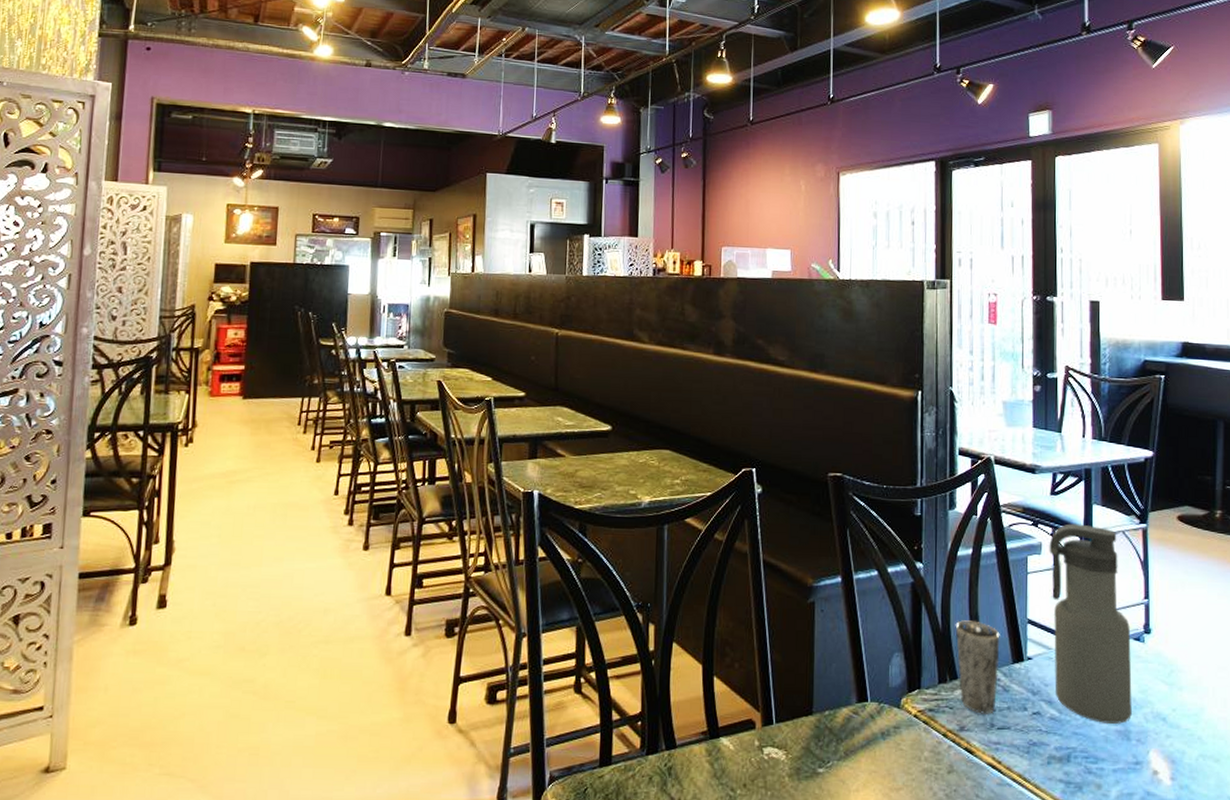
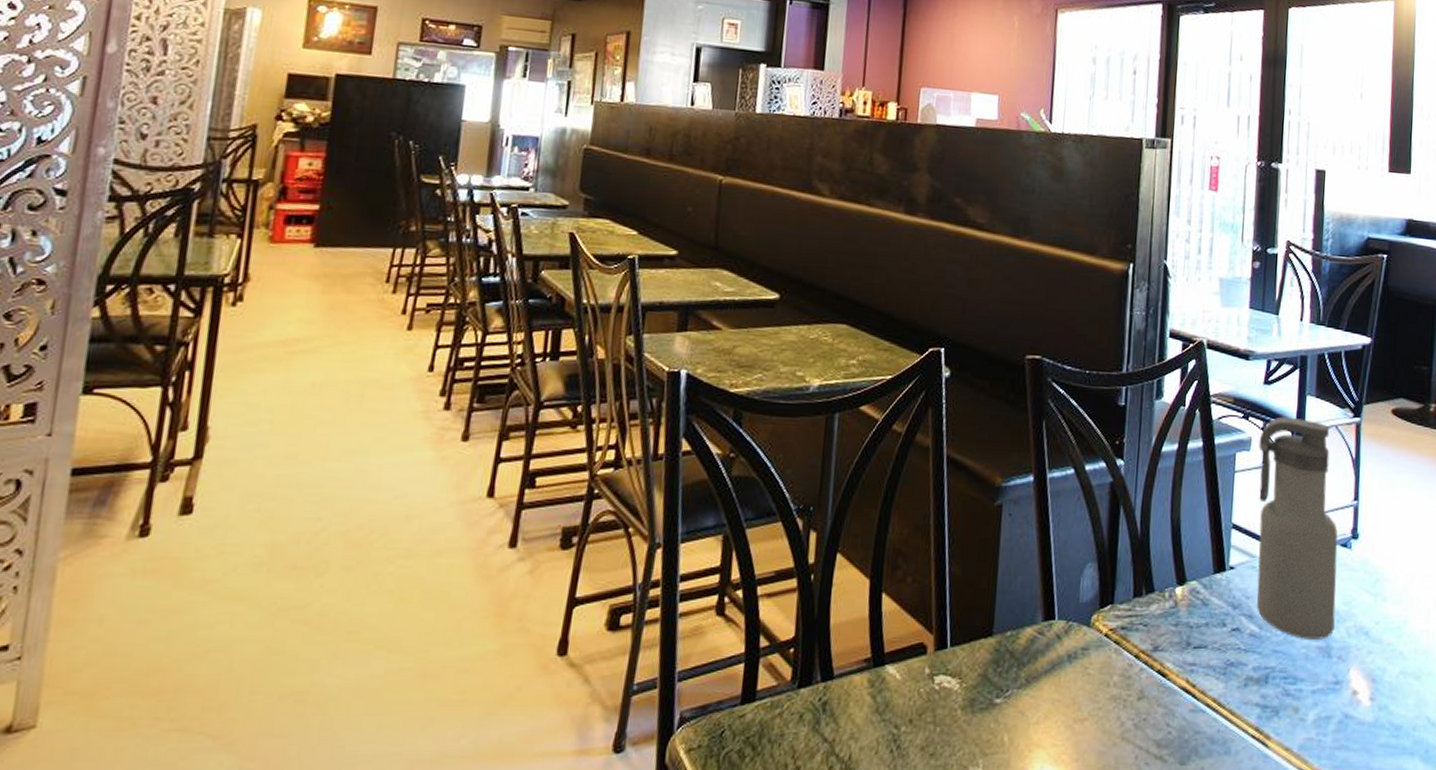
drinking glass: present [955,620,1000,714] -> none [1154,525,1202,632]

